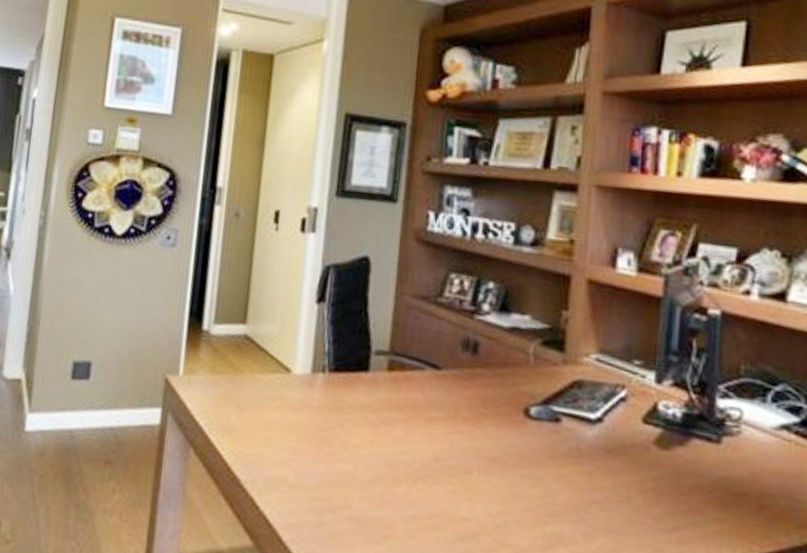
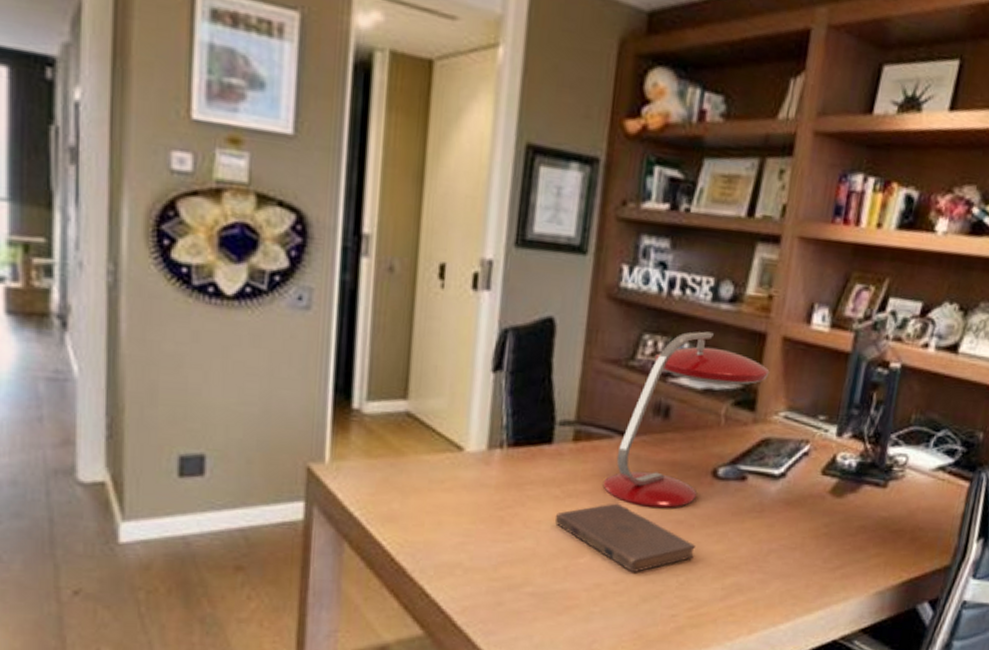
book: none [372,433,511,509] -> present [556,503,695,573]
desk lamp: none [416,272,577,445] -> present [603,331,770,508]

